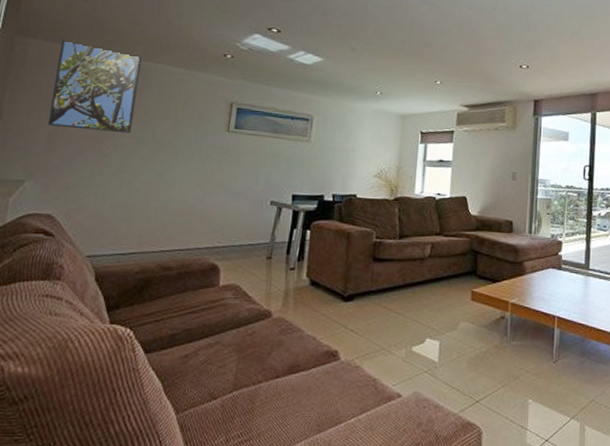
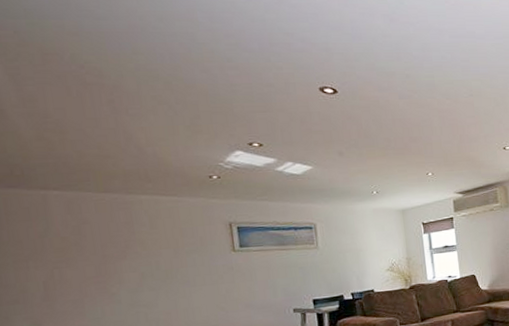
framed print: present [47,38,143,134] -> none [26,182,133,274]

